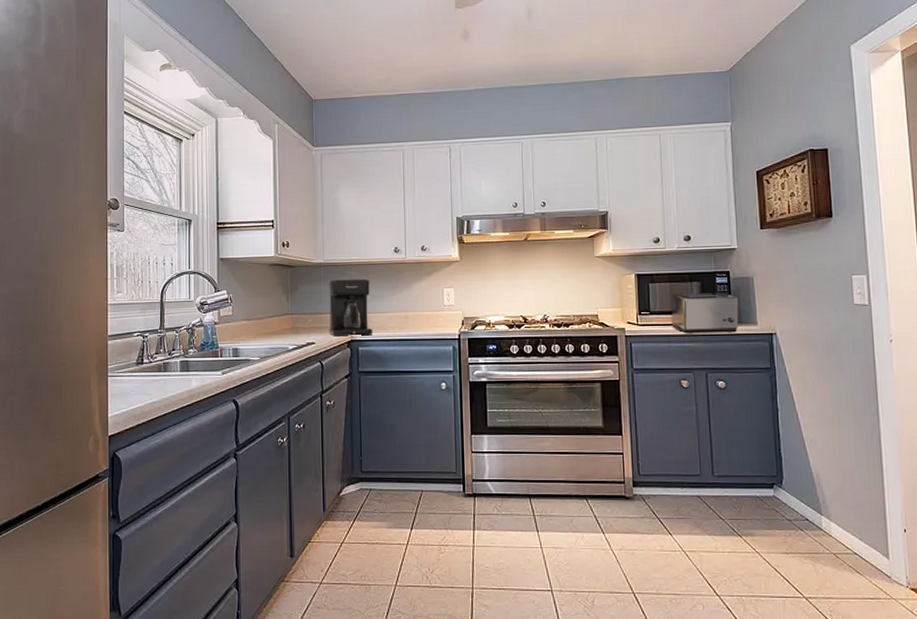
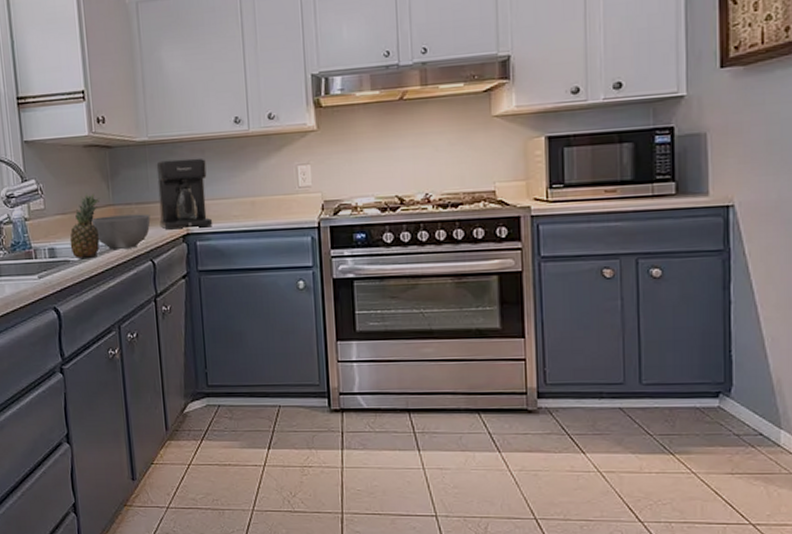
fruit: none [252,303,281,359] -> present [69,193,101,260]
bowl: none [271,322,321,351] -> present [91,214,151,249]
toaster: present [671,292,739,334] -> none [592,155,684,211]

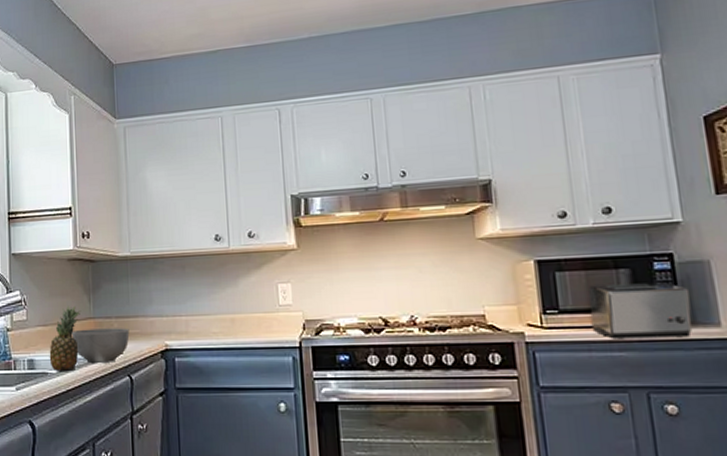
coffee maker: present [156,158,213,230] -> none [137,273,192,345]
toaster: none [592,155,684,211] -> present [588,282,692,340]

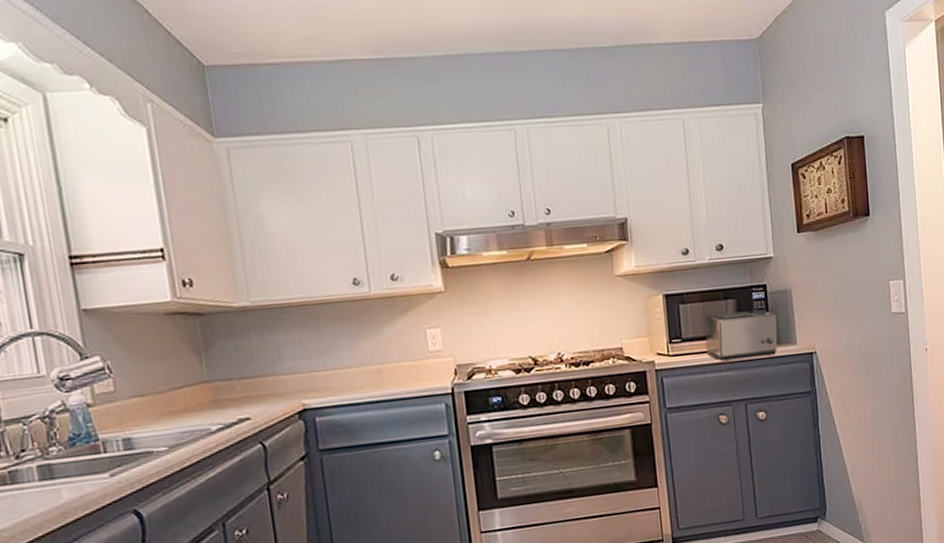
fruit: present [49,305,81,372] -> none [151,369,194,449]
bowl: present [71,328,130,363] -> none [180,389,258,434]

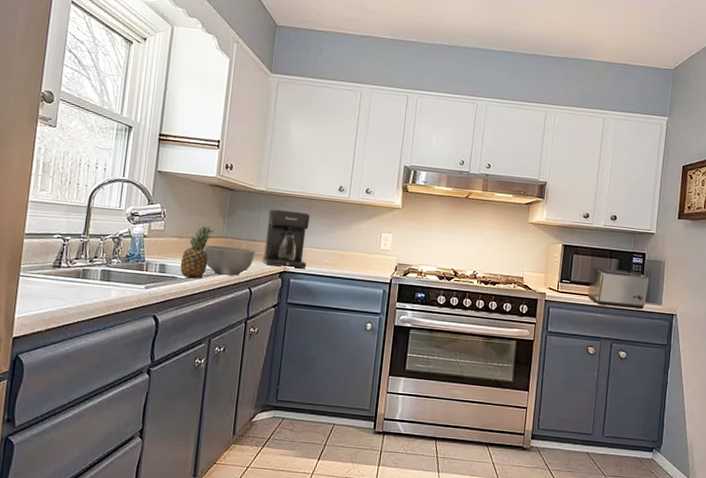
fruit: none [151,369,194,449] -> present [180,223,216,278]
bowl: none [180,389,258,434] -> present [203,245,256,276]
coffee maker: none [261,324,334,407] -> present [262,209,310,269]

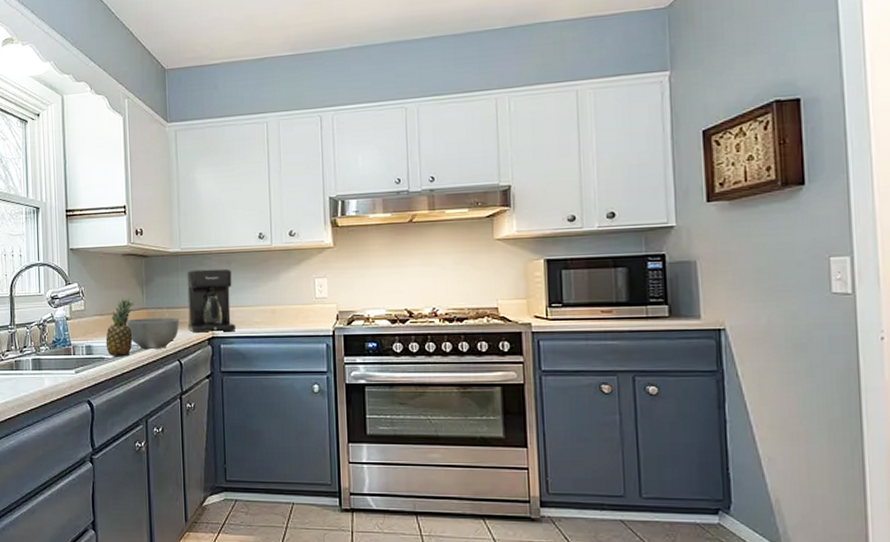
toaster: present [588,267,649,310] -> none [589,280,676,330]

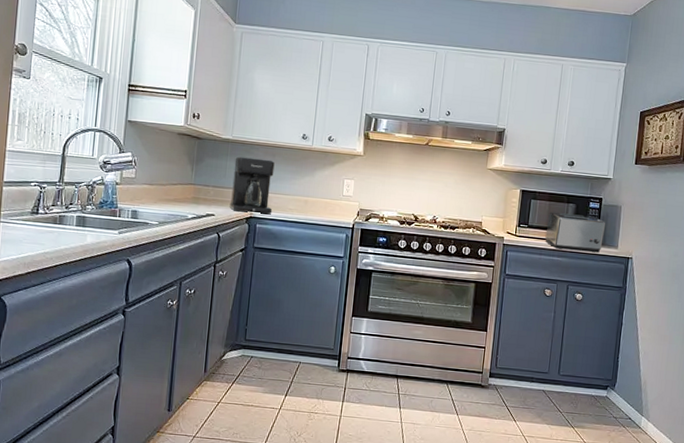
fruit: present [105,297,135,357] -> none [151,171,184,224]
bowl: present [126,317,180,349] -> none [173,192,223,221]
toaster: none [589,280,676,330] -> present [545,212,605,253]

